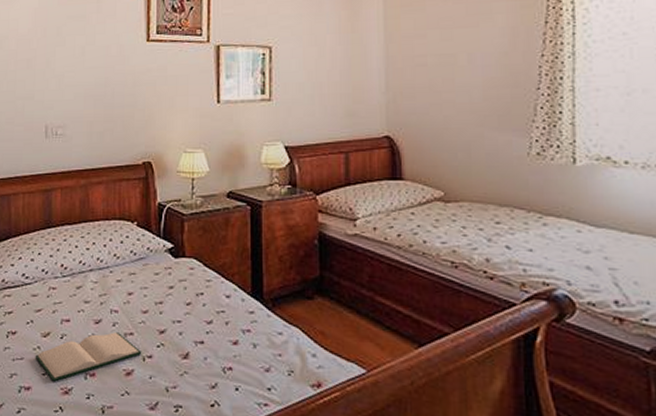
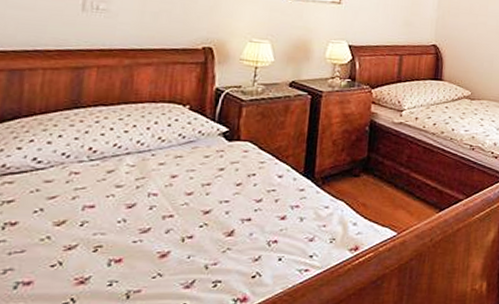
hardback book: present [35,332,142,382] -> none [41,216,182,273]

